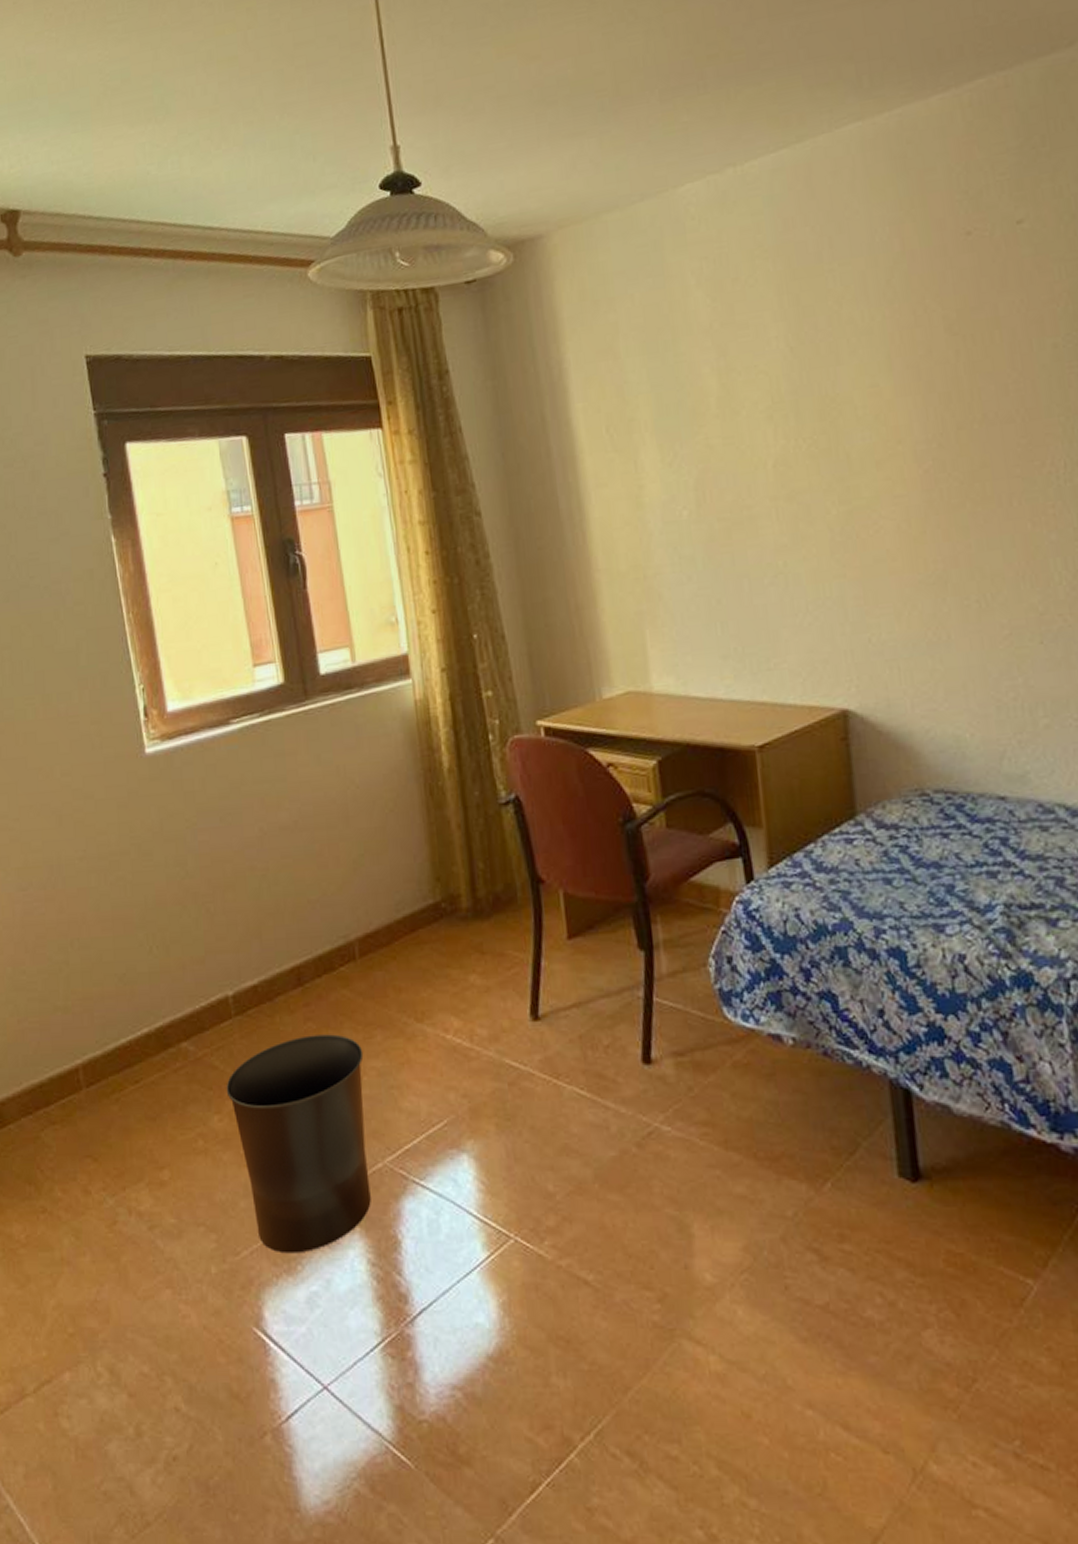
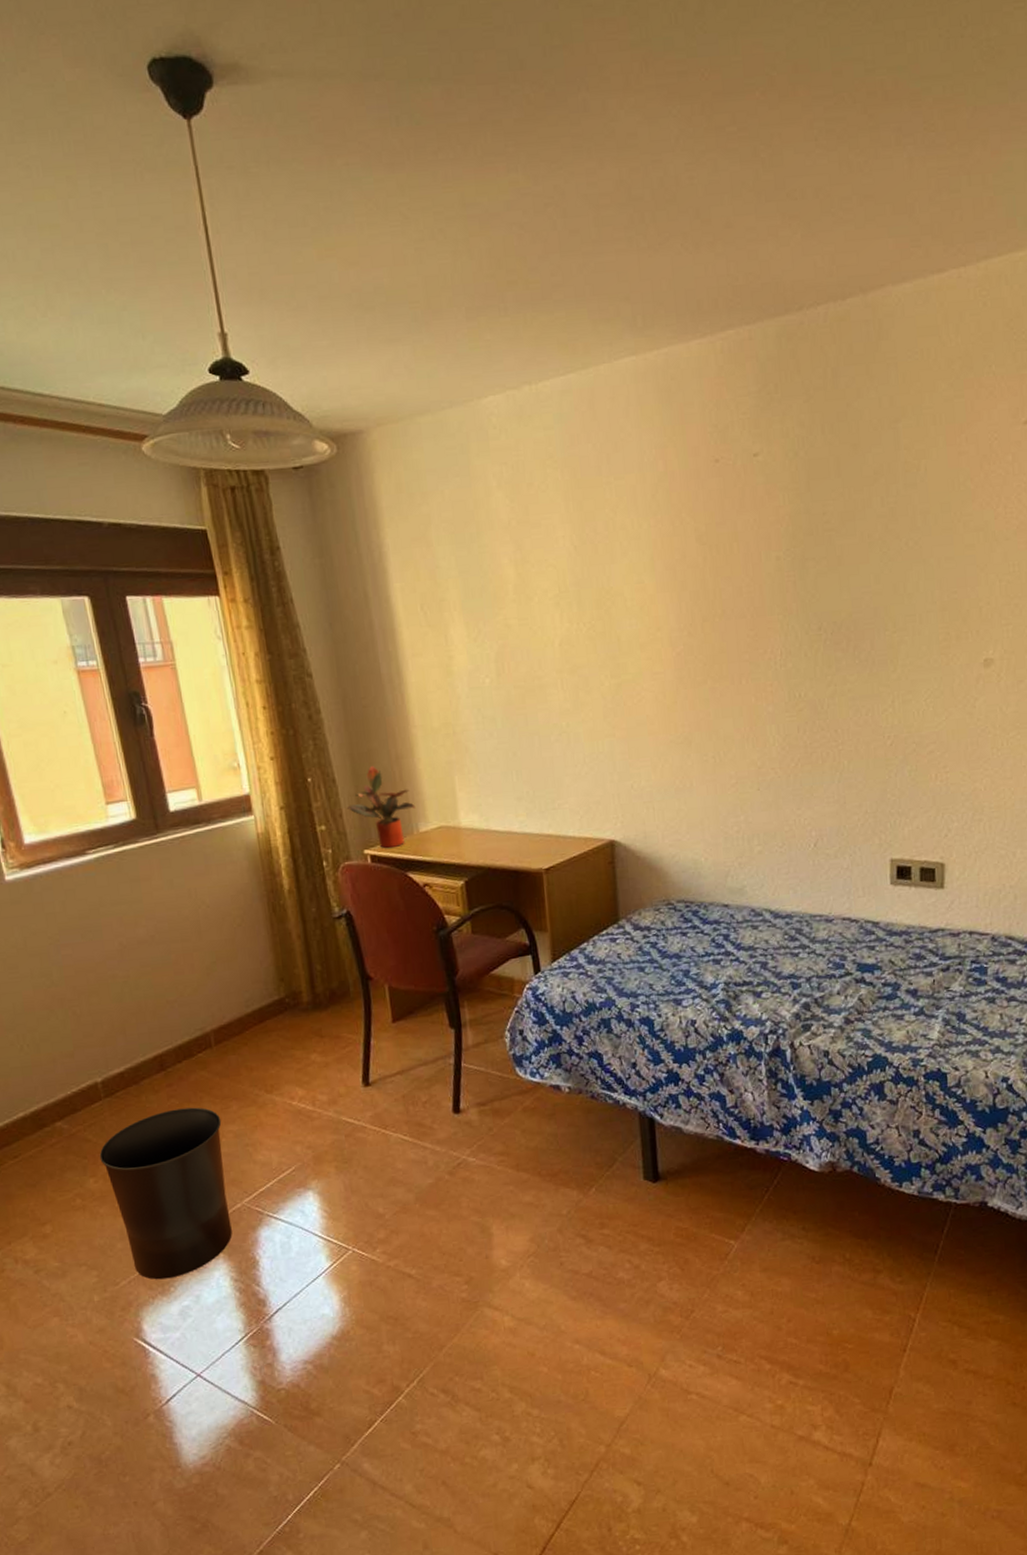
potted plant: none [517,619,598,719] -> present [346,766,416,849]

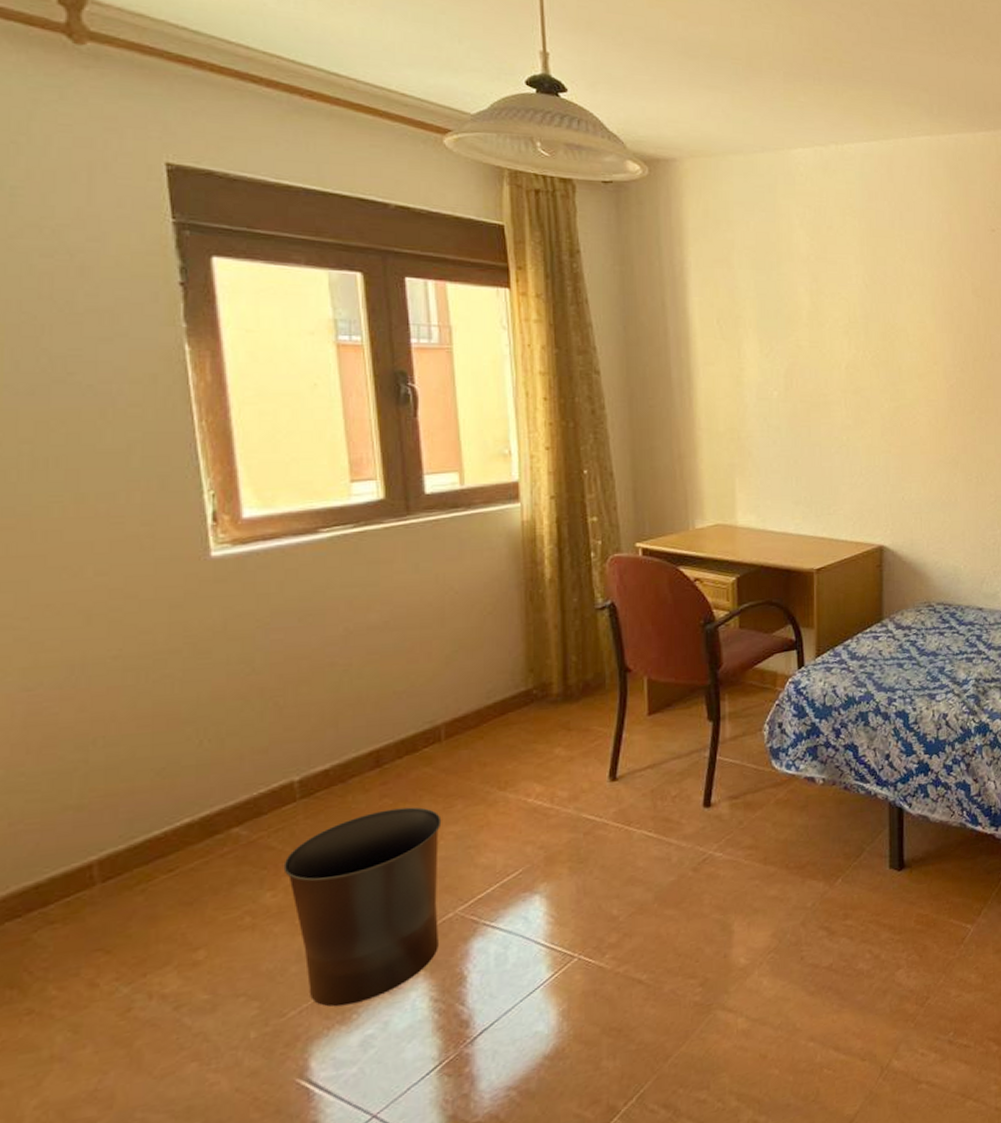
potted plant: present [346,766,416,849] -> none [621,463,694,543]

